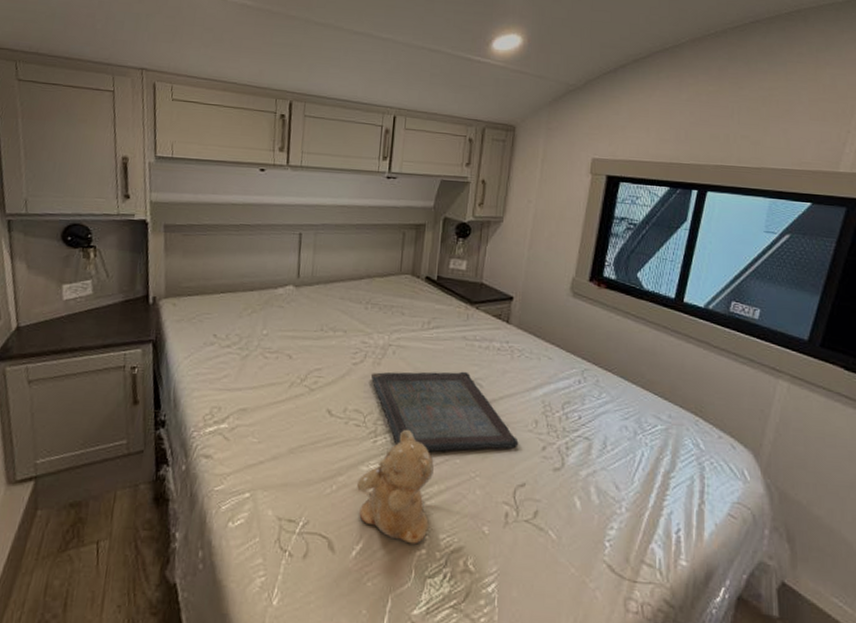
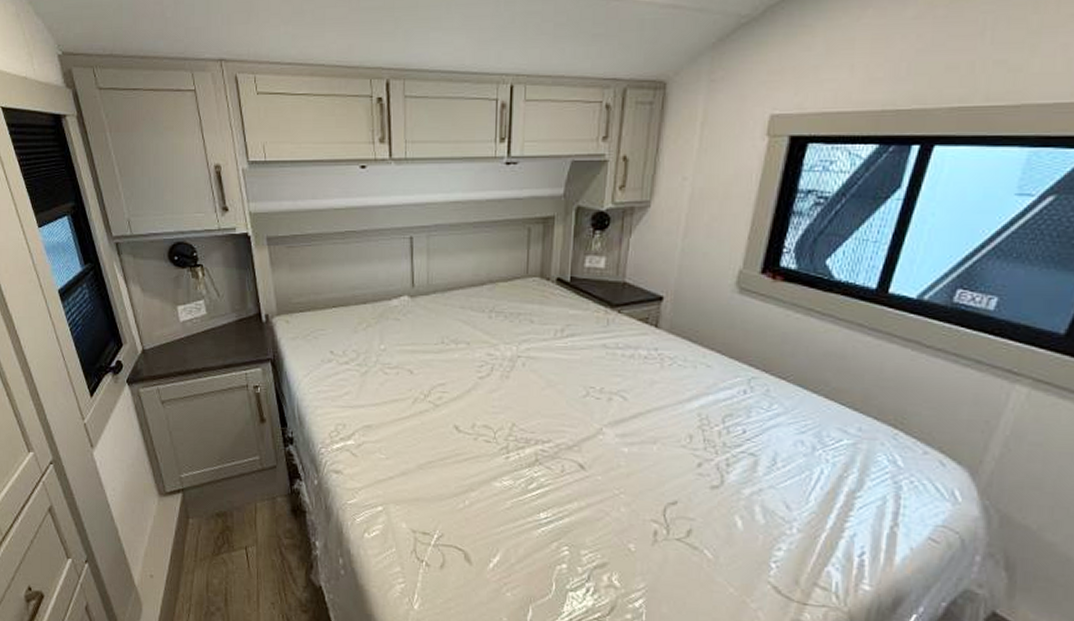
teddy bear: present [357,429,434,545] -> none [491,445,573,559]
serving tray: present [370,371,519,452] -> none [499,383,670,468]

